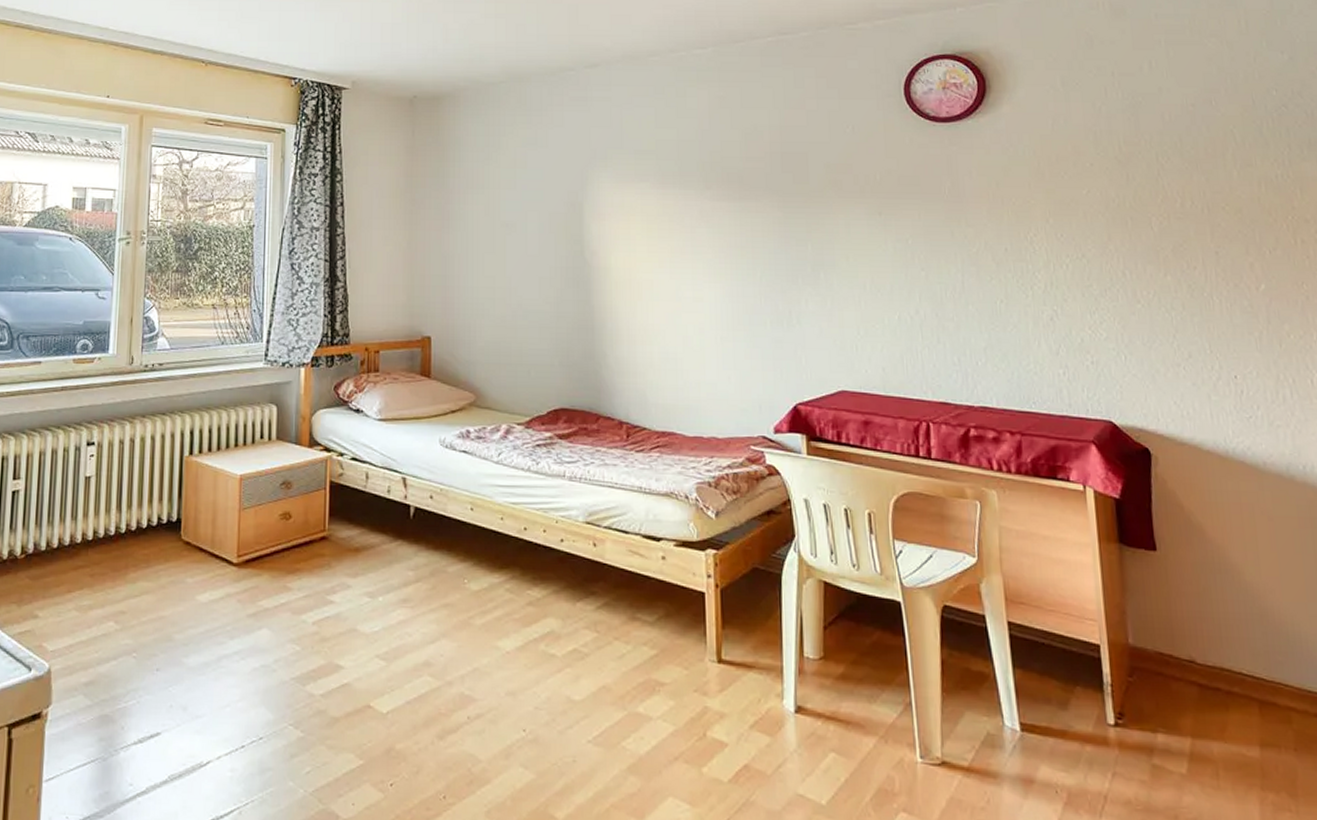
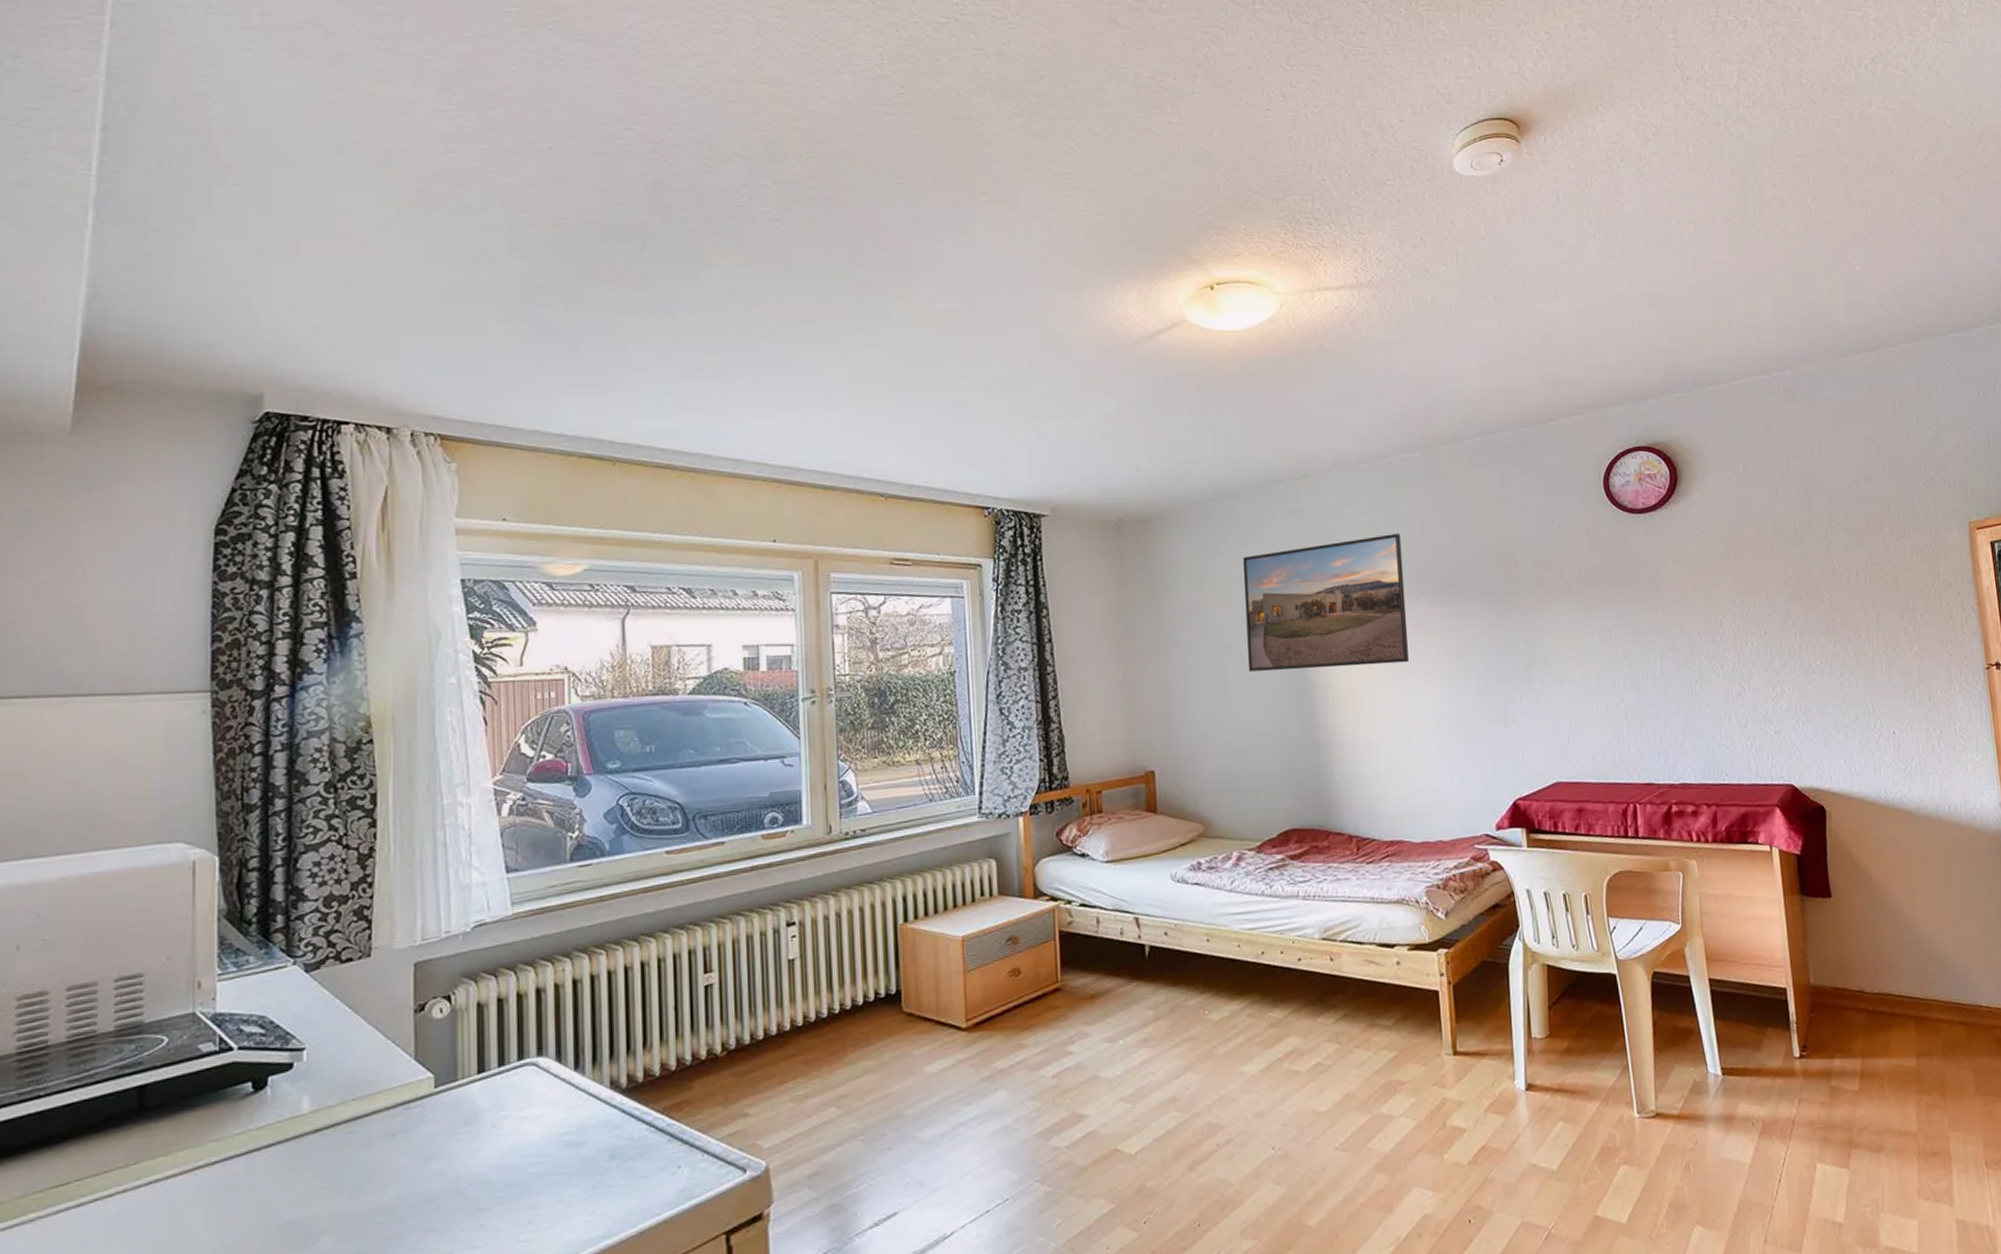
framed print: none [527,126,691,254] -> present [1242,534,1409,672]

